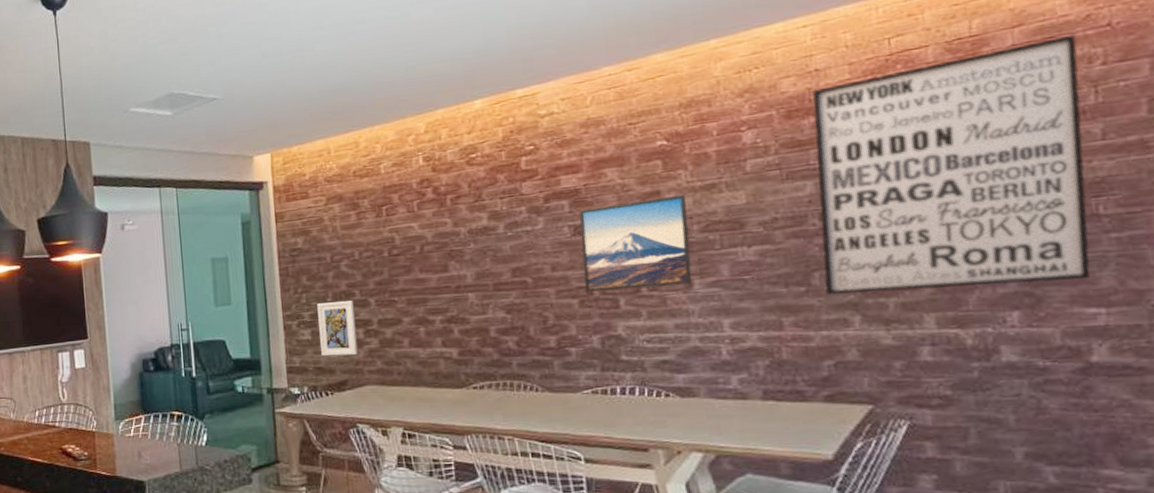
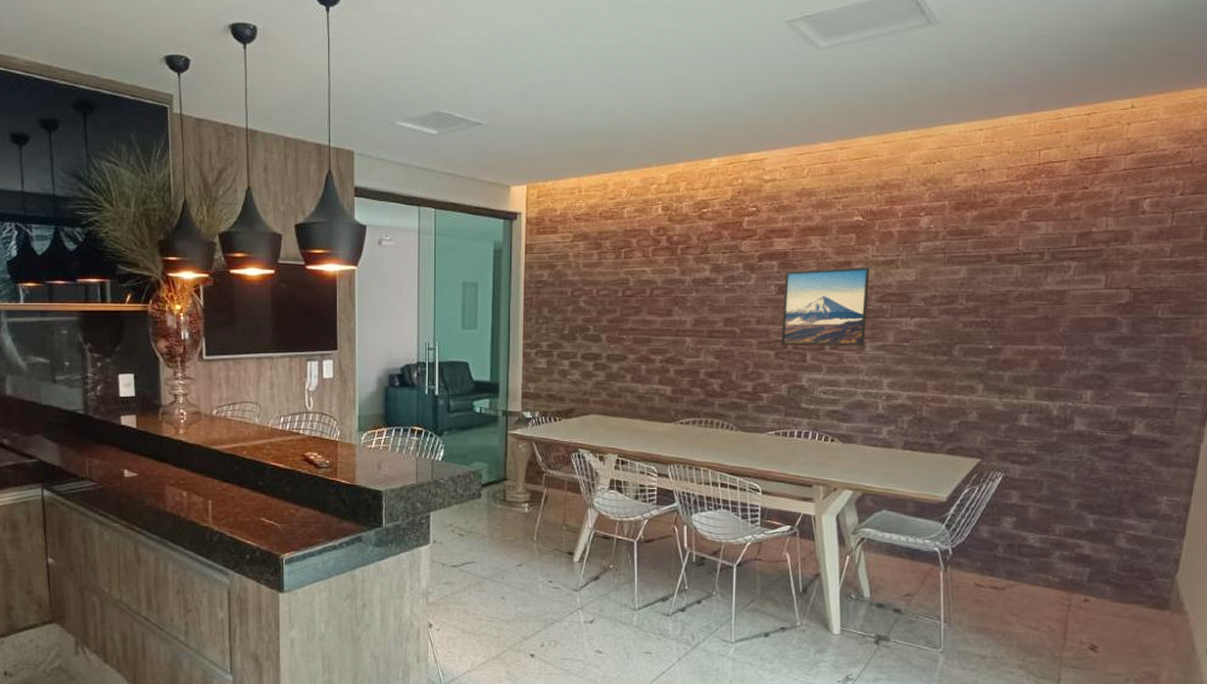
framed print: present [317,301,358,357] -> none [553,335,587,385]
wall art: present [812,34,1091,294] -> none [961,166,1167,369]

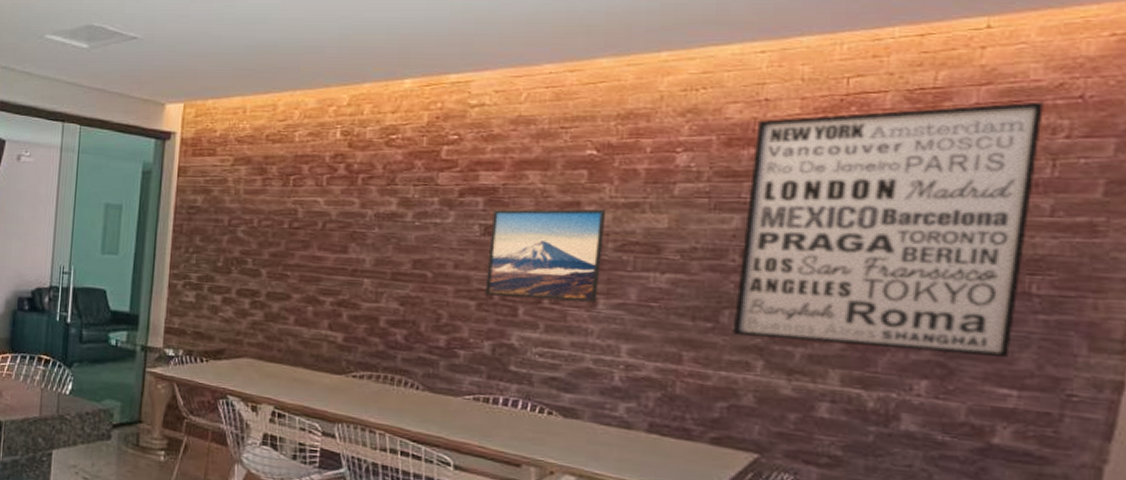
wall art: none [961,166,1167,369] -> present [732,101,1044,358]

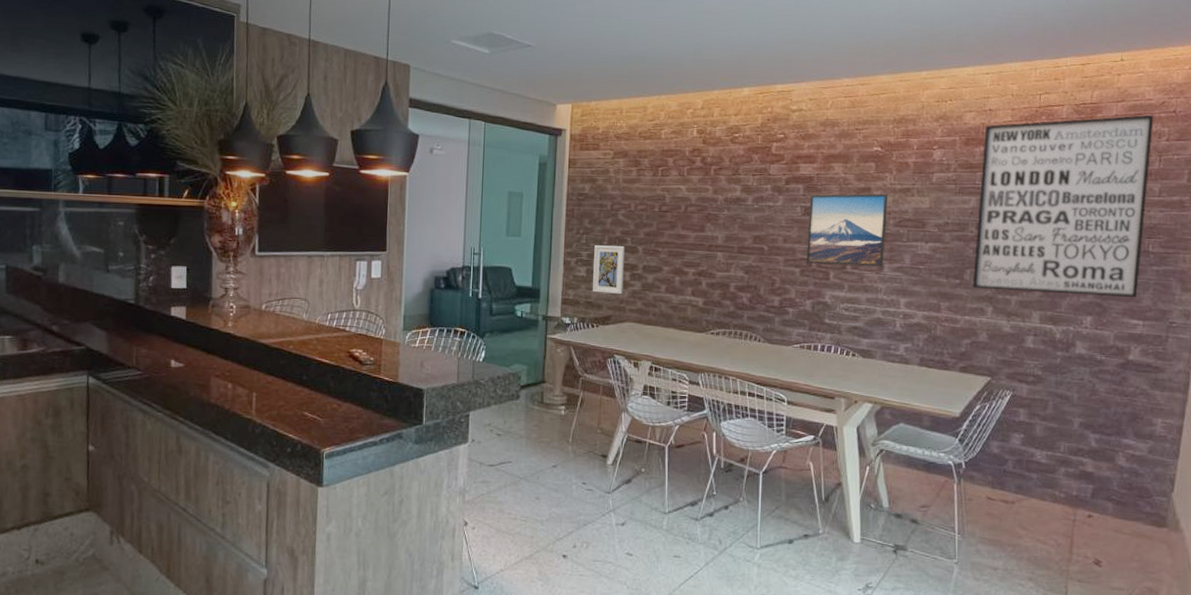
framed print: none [202,266,244,324] -> present [592,245,625,294]

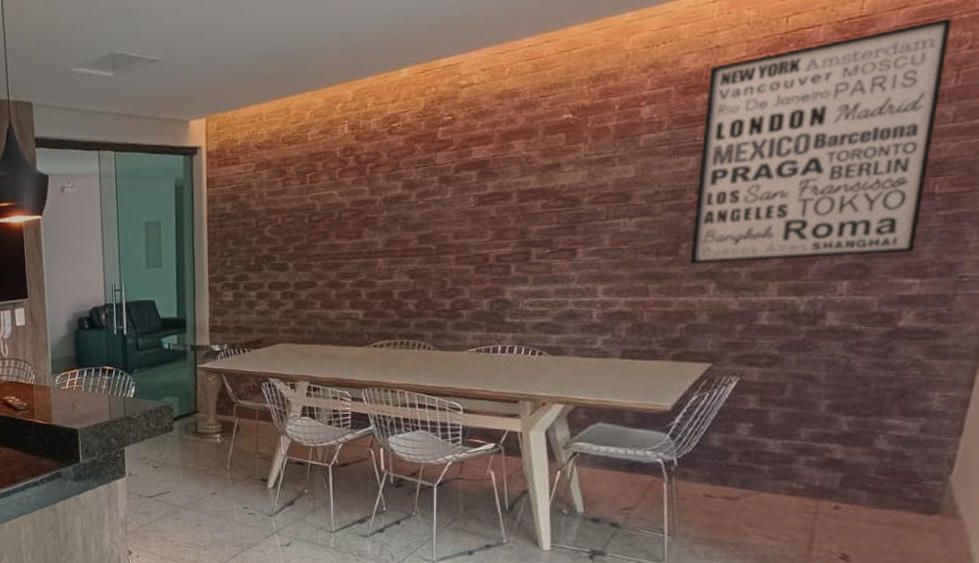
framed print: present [592,245,625,294] -> none [240,264,274,317]
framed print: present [806,193,888,267] -> none [481,167,582,259]

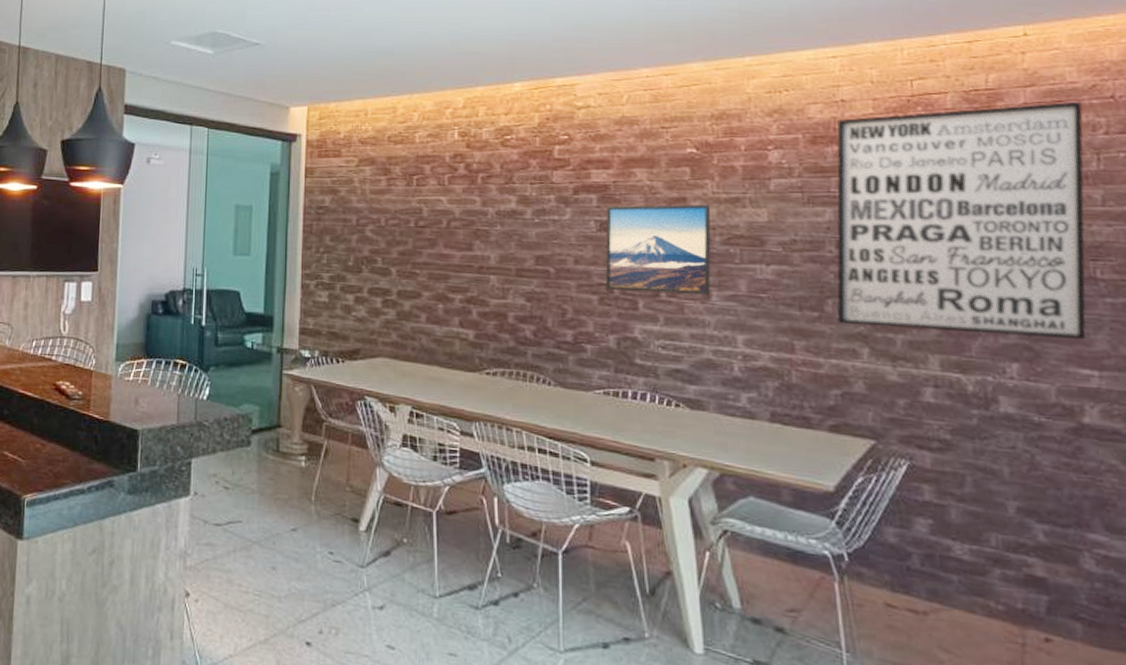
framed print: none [481,167,582,259] -> present [605,204,711,295]

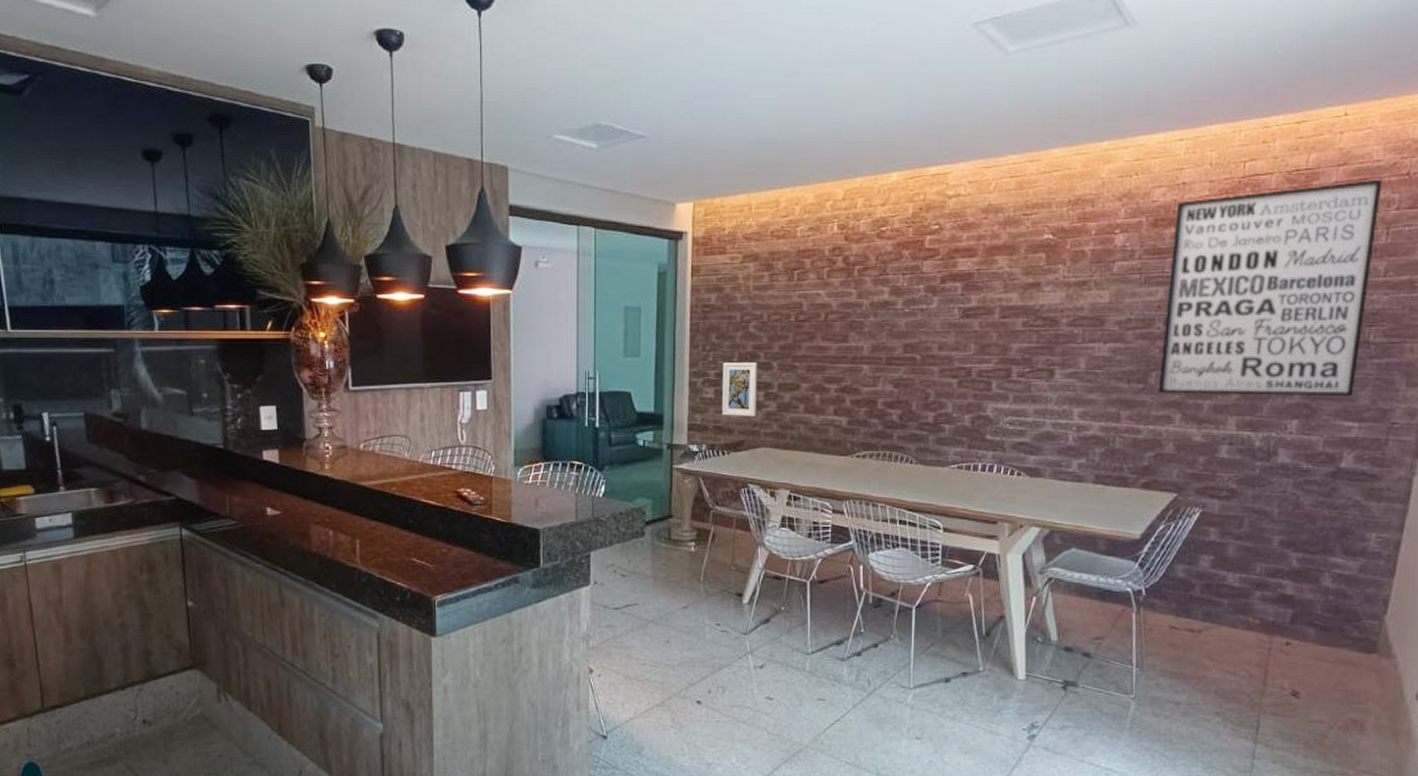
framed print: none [335,266,374,324] -> present [721,363,757,416]
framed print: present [605,204,711,295] -> none [964,288,1061,373]

